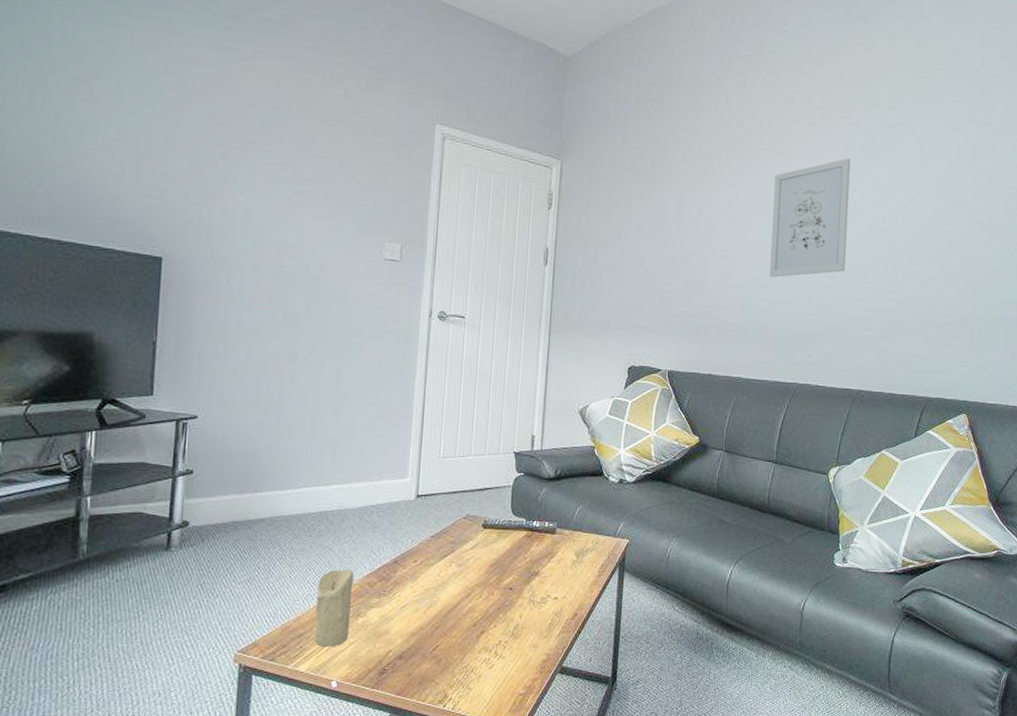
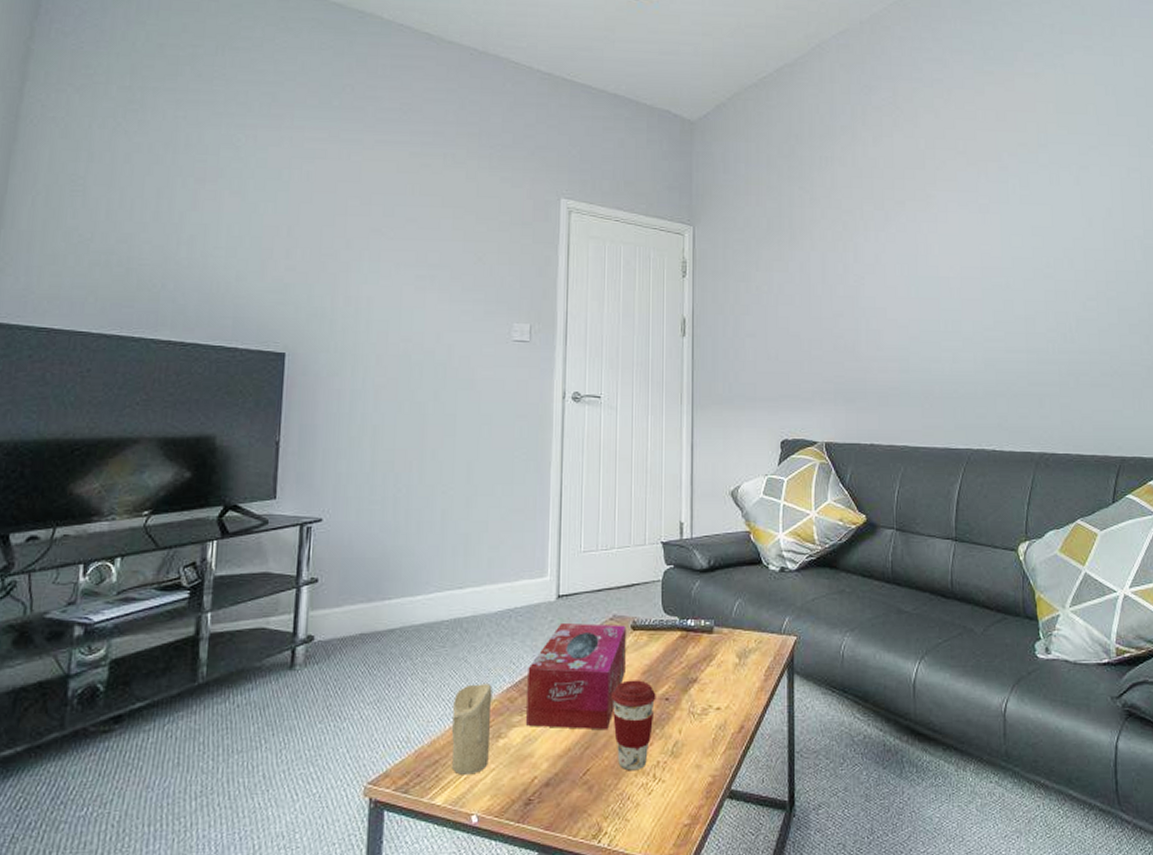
tissue box: none [384,519,478,613] -> present [526,622,626,731]
coffee cup: none [461,571,502,648] -> present [612,680,656,771]
wall art: present [769,158,851,278] -> none [923,203,1012,334]

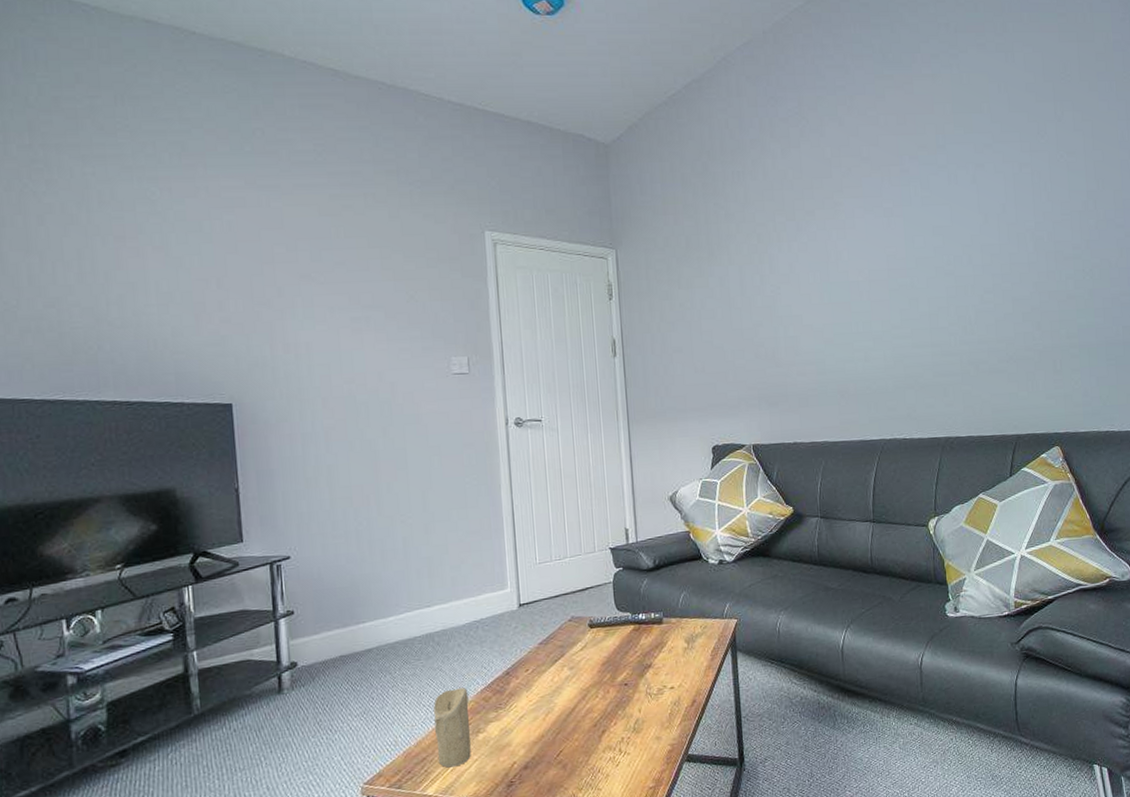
tissue box: present [526,622,626,731] -> none [498,624,587,720]
coffee cup: present [612,680,656,771] -> none [576,670,616,748]

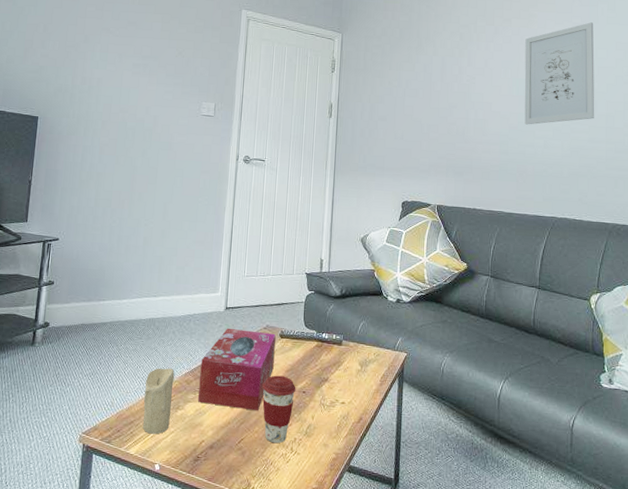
tissue box: none [498,624,587,720] -> present [198,328,276,411]
coffee cup: none [576,670,616,748] -> present [262,375,296,444]
wall art: none [832,205,917,337] -> present [524,22,595,125]

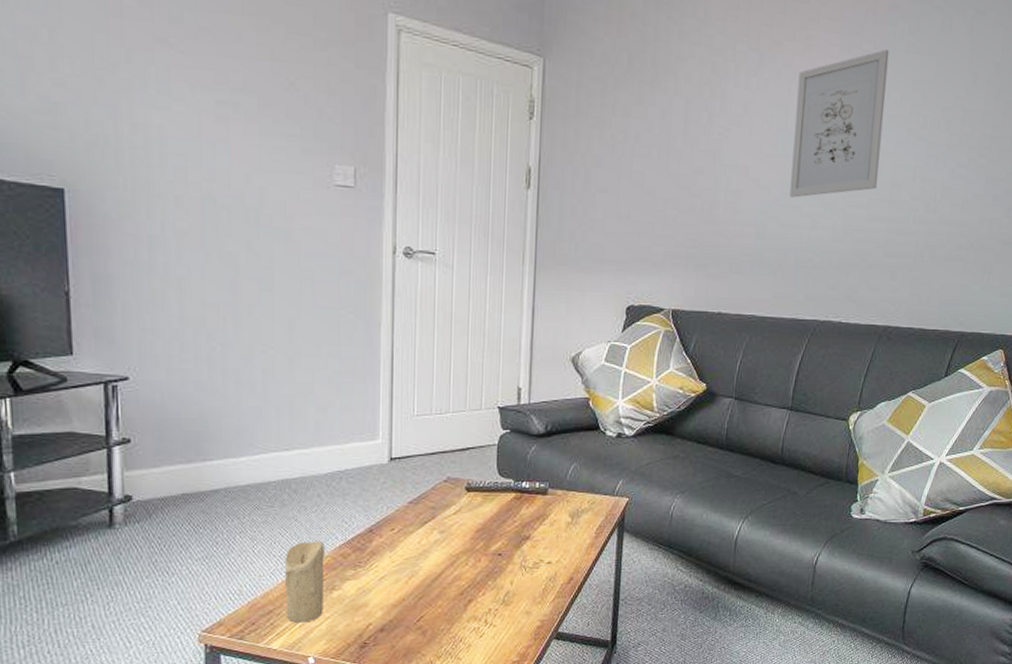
tissue box: present [198,328,276,411] -> none [360,484,460,583]
coffee cup: present [262,375,296,444] -> none [445,537,489,617]

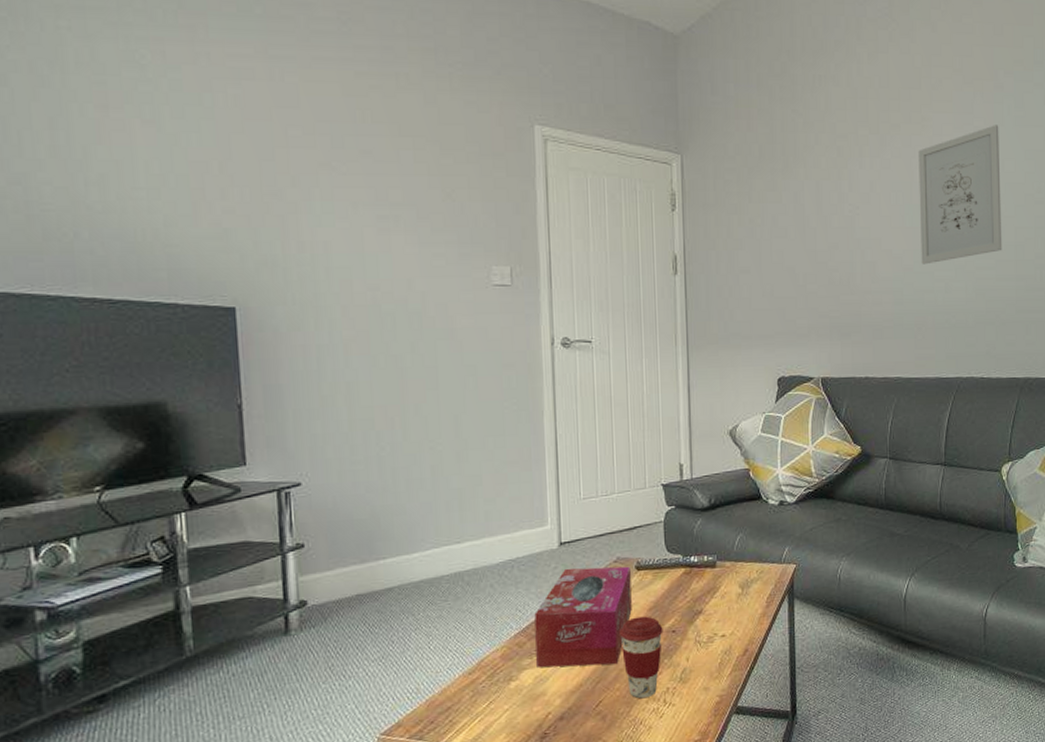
candle: present [285,541,325,623] -> none [461,632,502,718]
tissue box: none [360,484,460,583] -> present [534,566,632,668]
coffee cup: none [445,537,489,617] -> present [619,616,663,699]

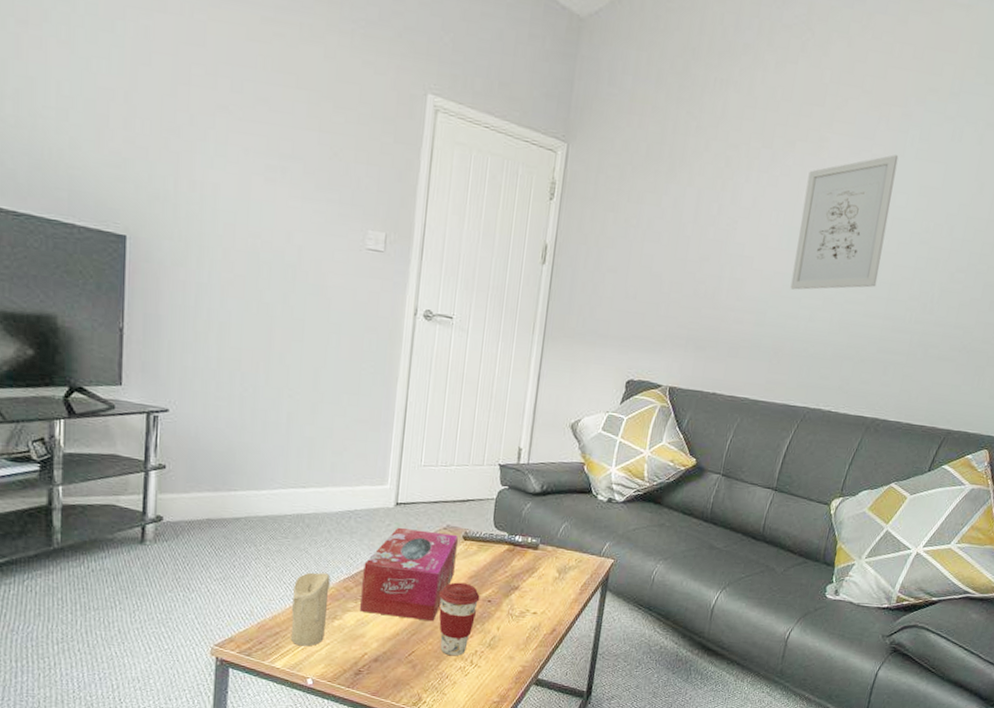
candle: none [461,632,502,718] -> present [290,572,330,647]

